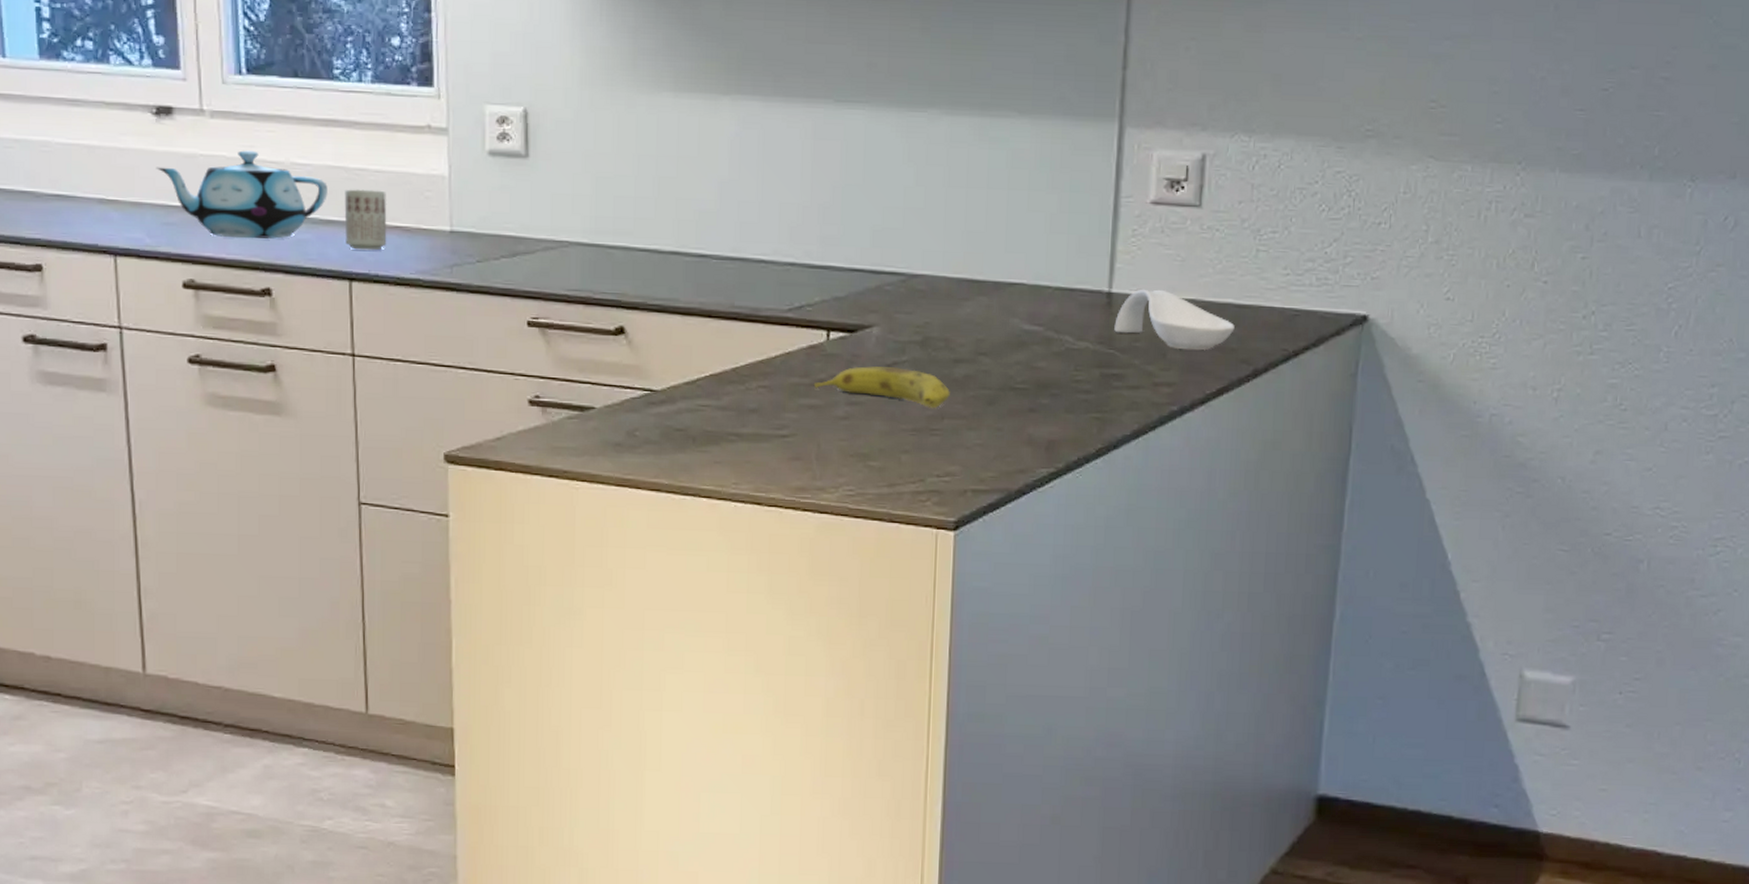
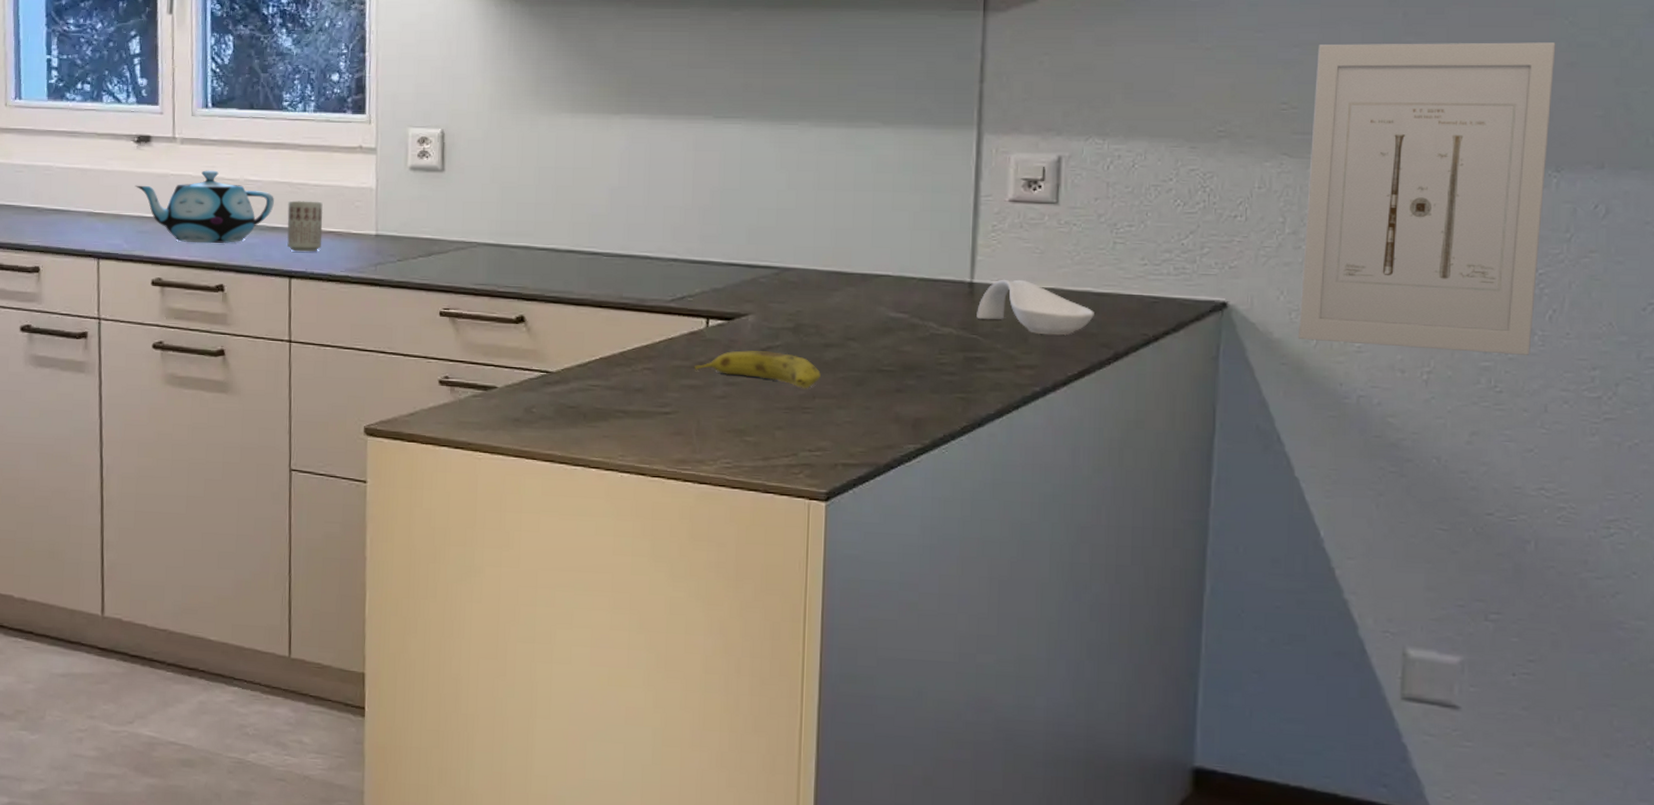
wall art: none [1435,37,1699,372] -> present [1297,42,1556,355]

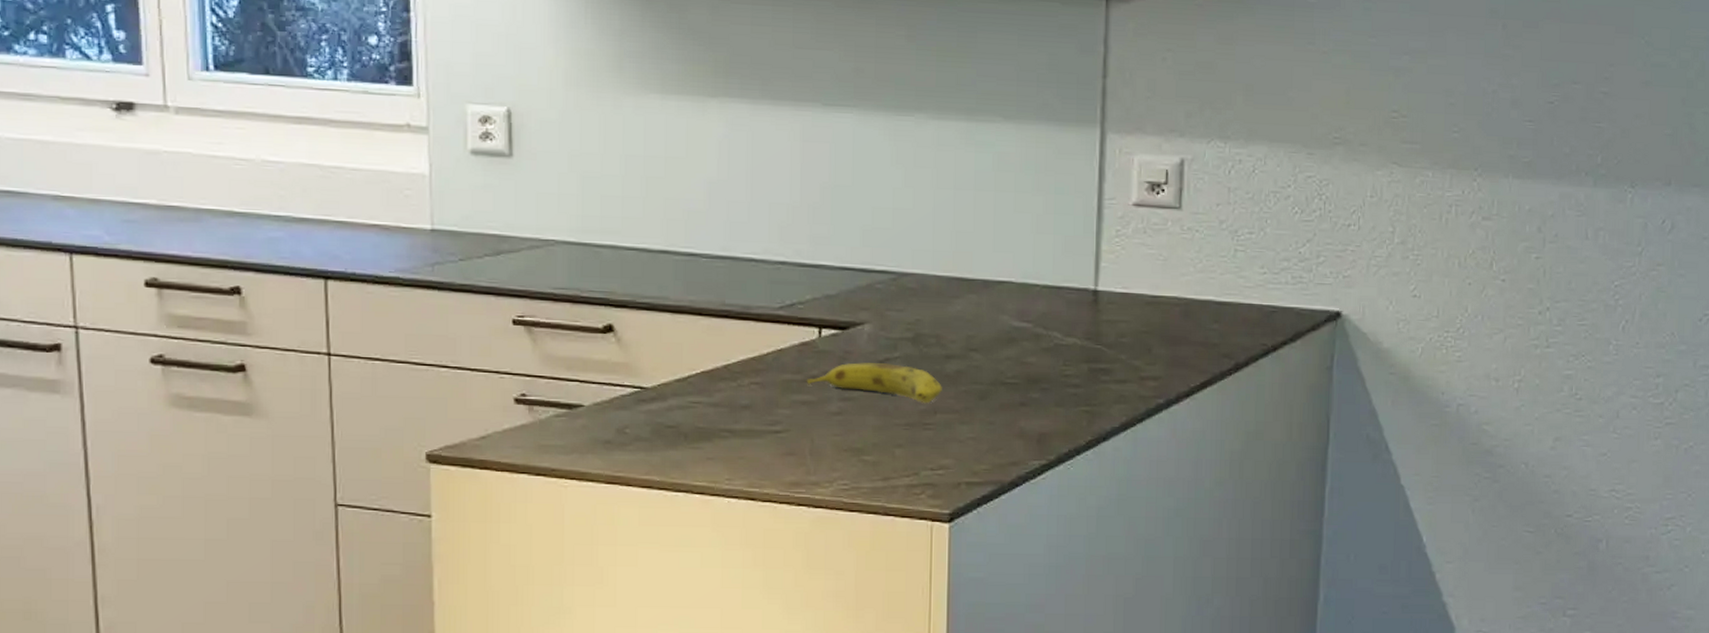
teapot: present [134,170,274,244] -> none [115,147,301,237]
cup: present [286,201,323,252] -> none [319,187,365,249]
spoon rest: present [976,279,1094,335] -> none [1101,287,1216,345]
wall art: present [1297,42,1556,355] -> none [1404,53,1634,364]

